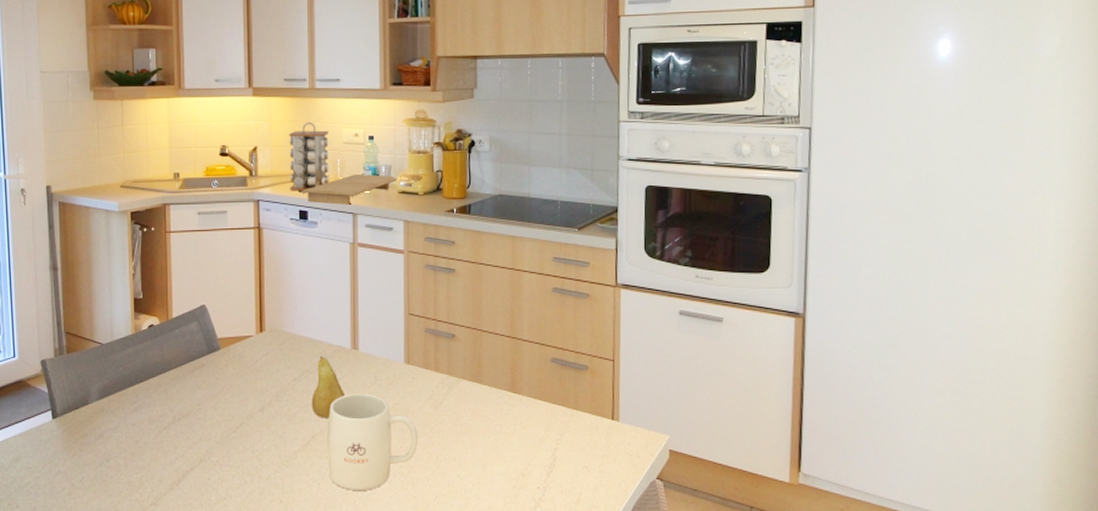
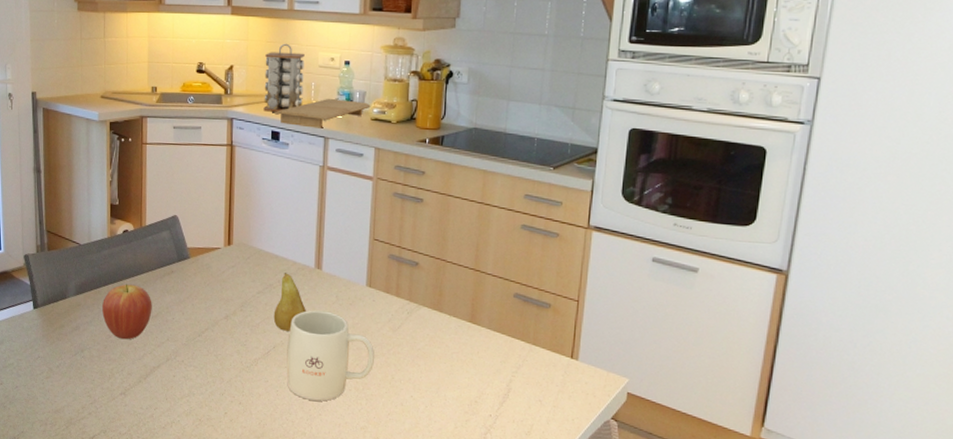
fruit: none [128,383,182,444] -> present [102,284,152,340]

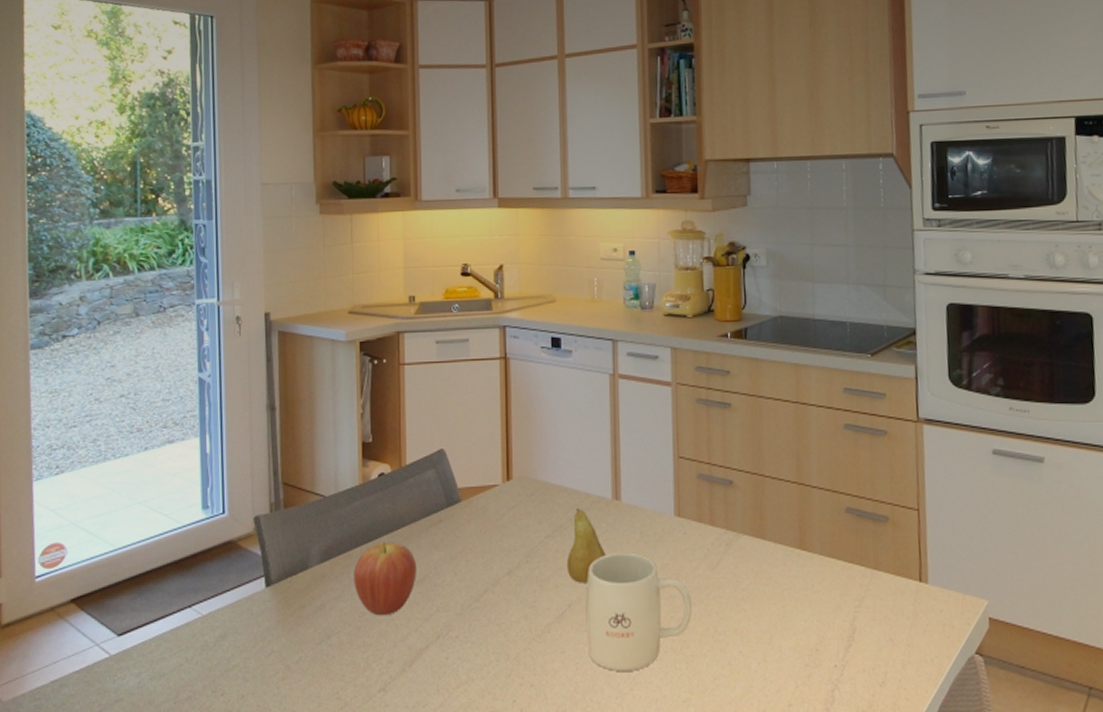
spice rack: present [263,43,305,112] -> none [539,235,585,315]
cutting board: present [275,99,371,128] -> none [553,295,663,330]

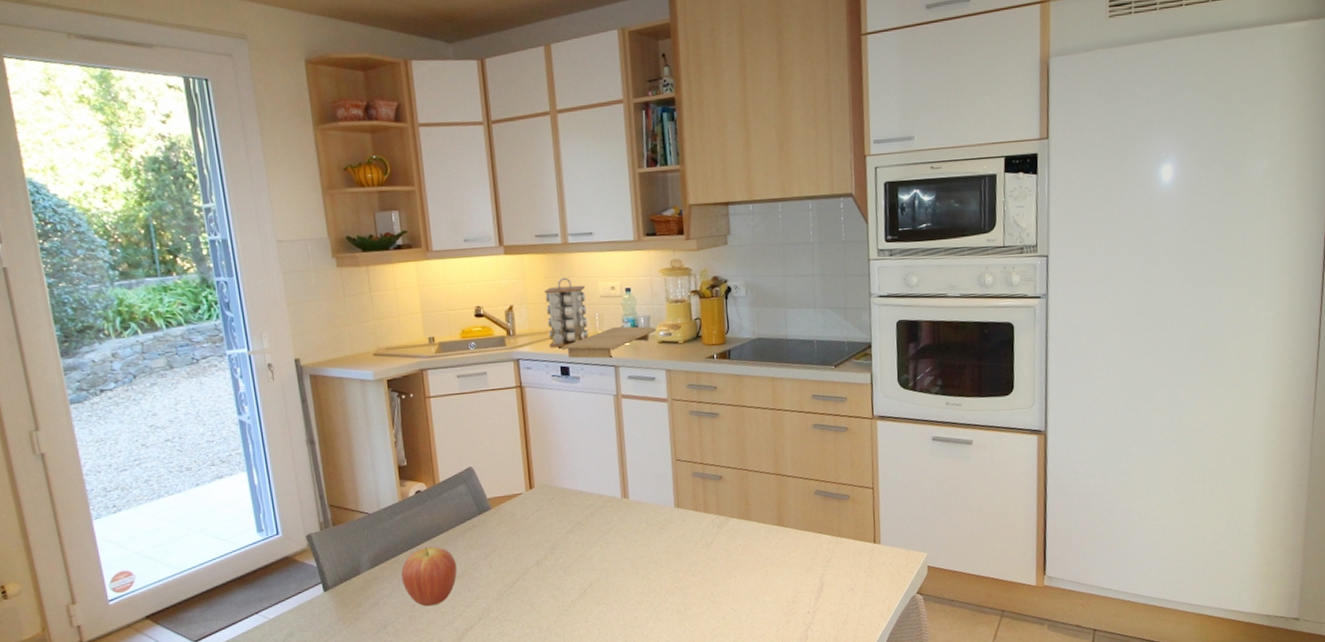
spice rack: none [539,235,585,315] -> present [545,277,589,348]
cutting board: none [553,295,663,330] -> present [561,326,657,359]
fruit: present [566,509,605,583] -> none [585,507,618,567]
mug: present [585,552,693,671] -> none [603,539,693,632]

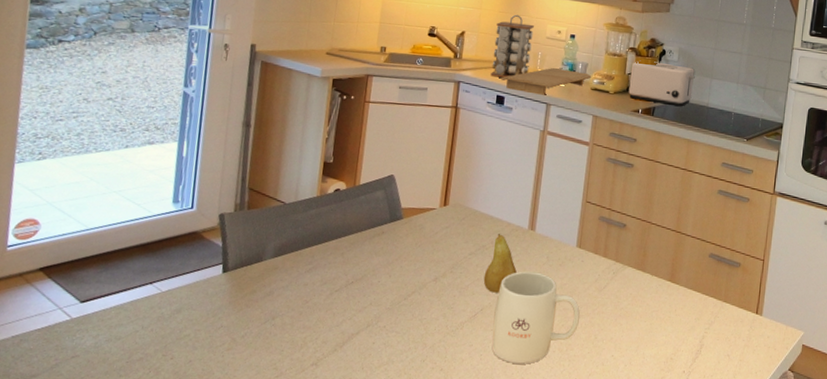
fruit: present [401,546,457,607] -> none [301,245,358,305]
fruit: none [585,507,618,567] -> present [483,234,517,293]
mug: none [603,539,693,632] -> present [491,271,581,364]
toaster: none [697,300,768,345] -> present [628,60,695,107]

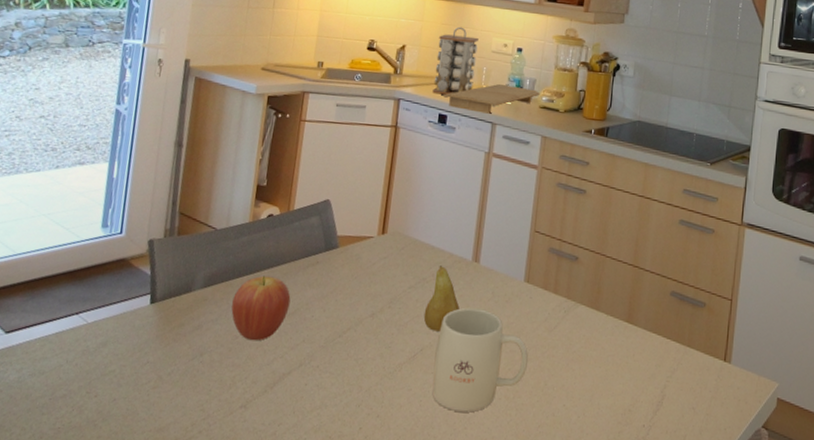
fruit: none [301,245,358,305] -> present [231,275,291,341]
toaster: present [628,60,695,107] -> none [580,76,652,127]

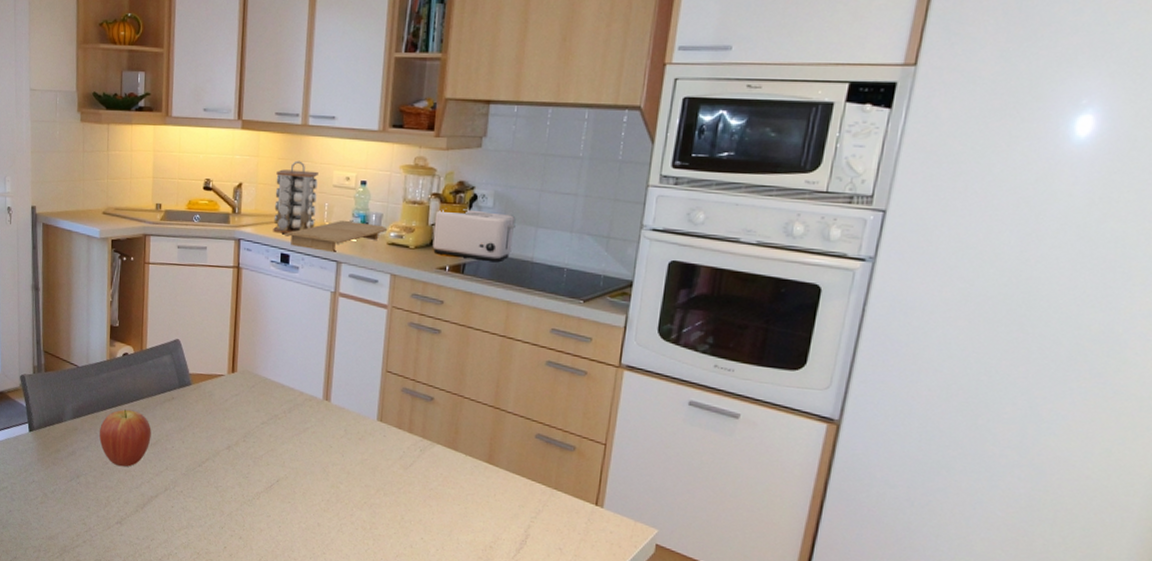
fruit: present [423,265,460,332] -> none [277,403,312,465]
mug: present [432,307,529,413] -> none [290,443,385,540]
toaster: none [580,76,652,127] -> present [432,208,515,263]

